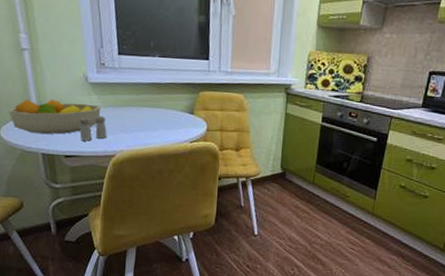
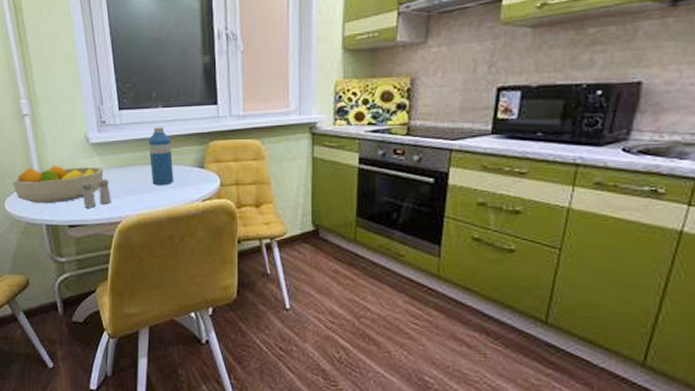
water bottle: none [144,74,167,126] -> present [148,127,174,185]

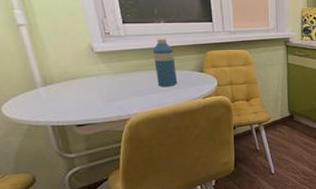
fruit bowl: present [12,165,104,204] -> none [10,71,111,107]
salt and pepper shaker: present [82,178,111,208] -> none [88,82,119,109]

